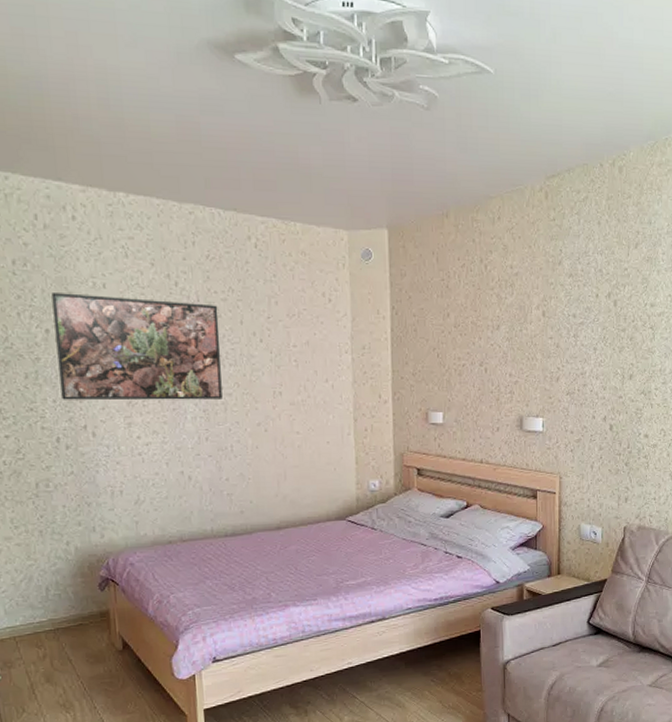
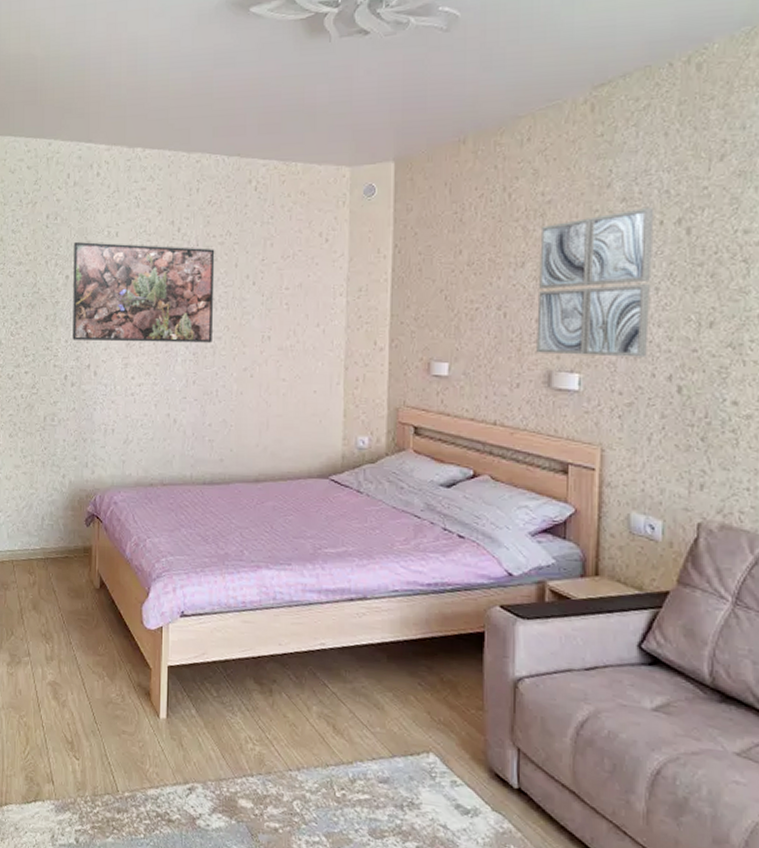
wall art: none [510,282,592,404] -> present [536,207,655,357]

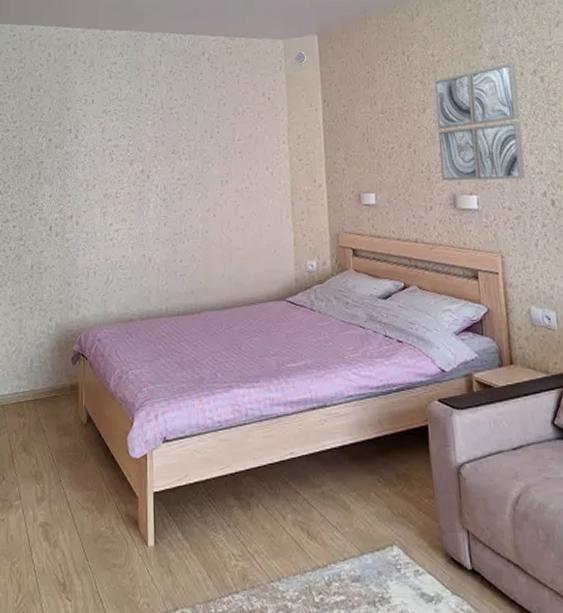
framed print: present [72,242,215,343] -> none [55,109,179,195]

